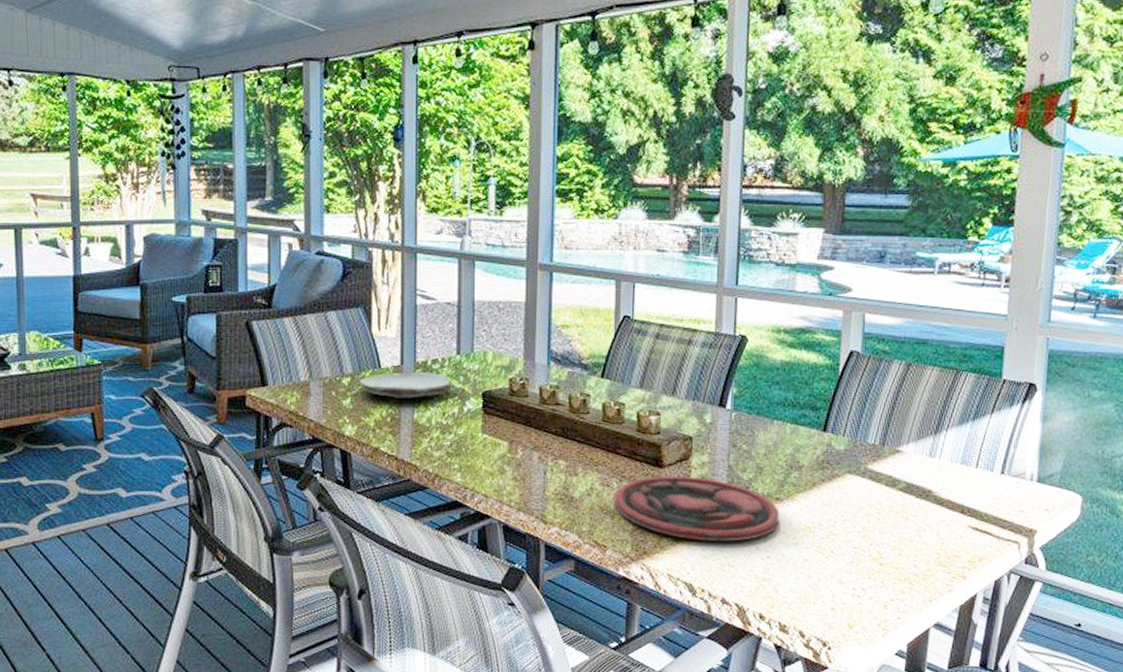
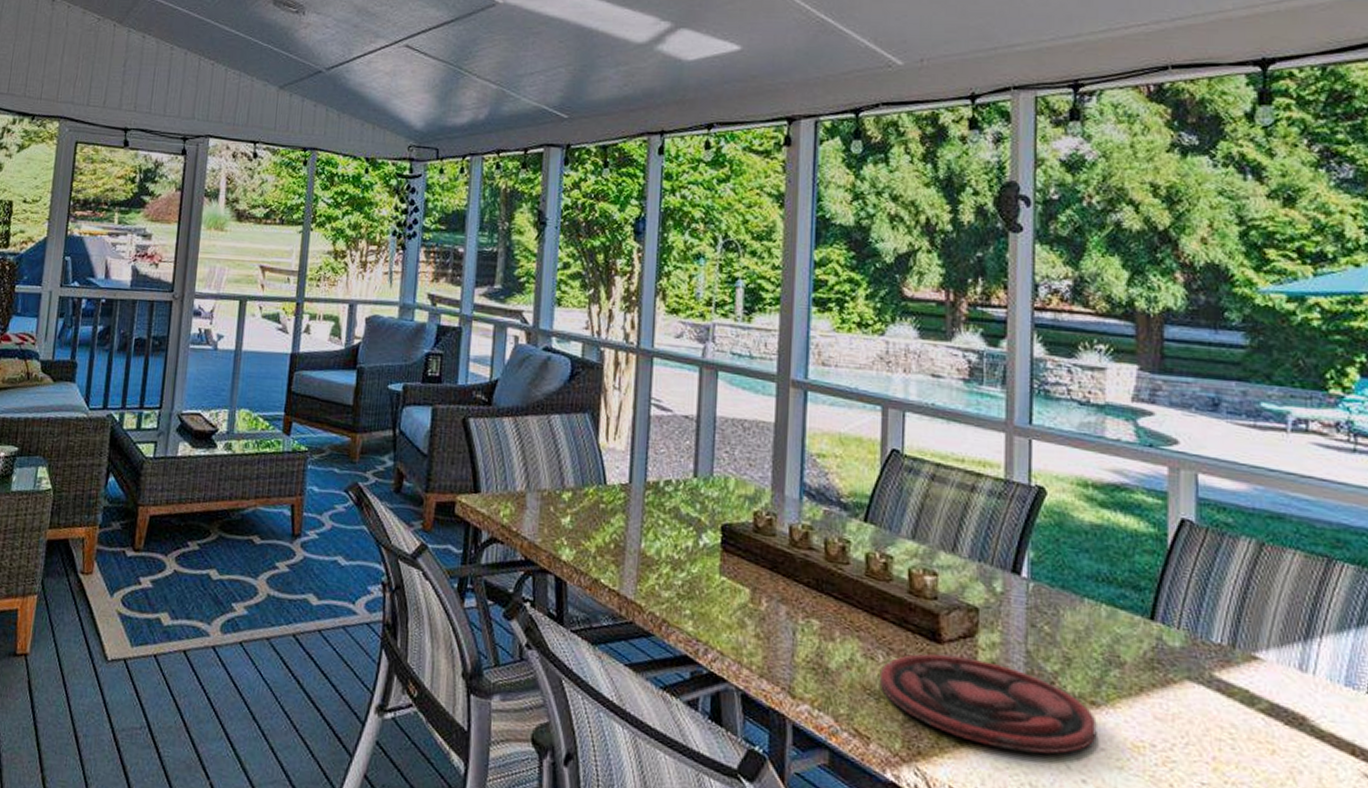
plate: present [359,372,452,398] -> none [581,491,687,525]

